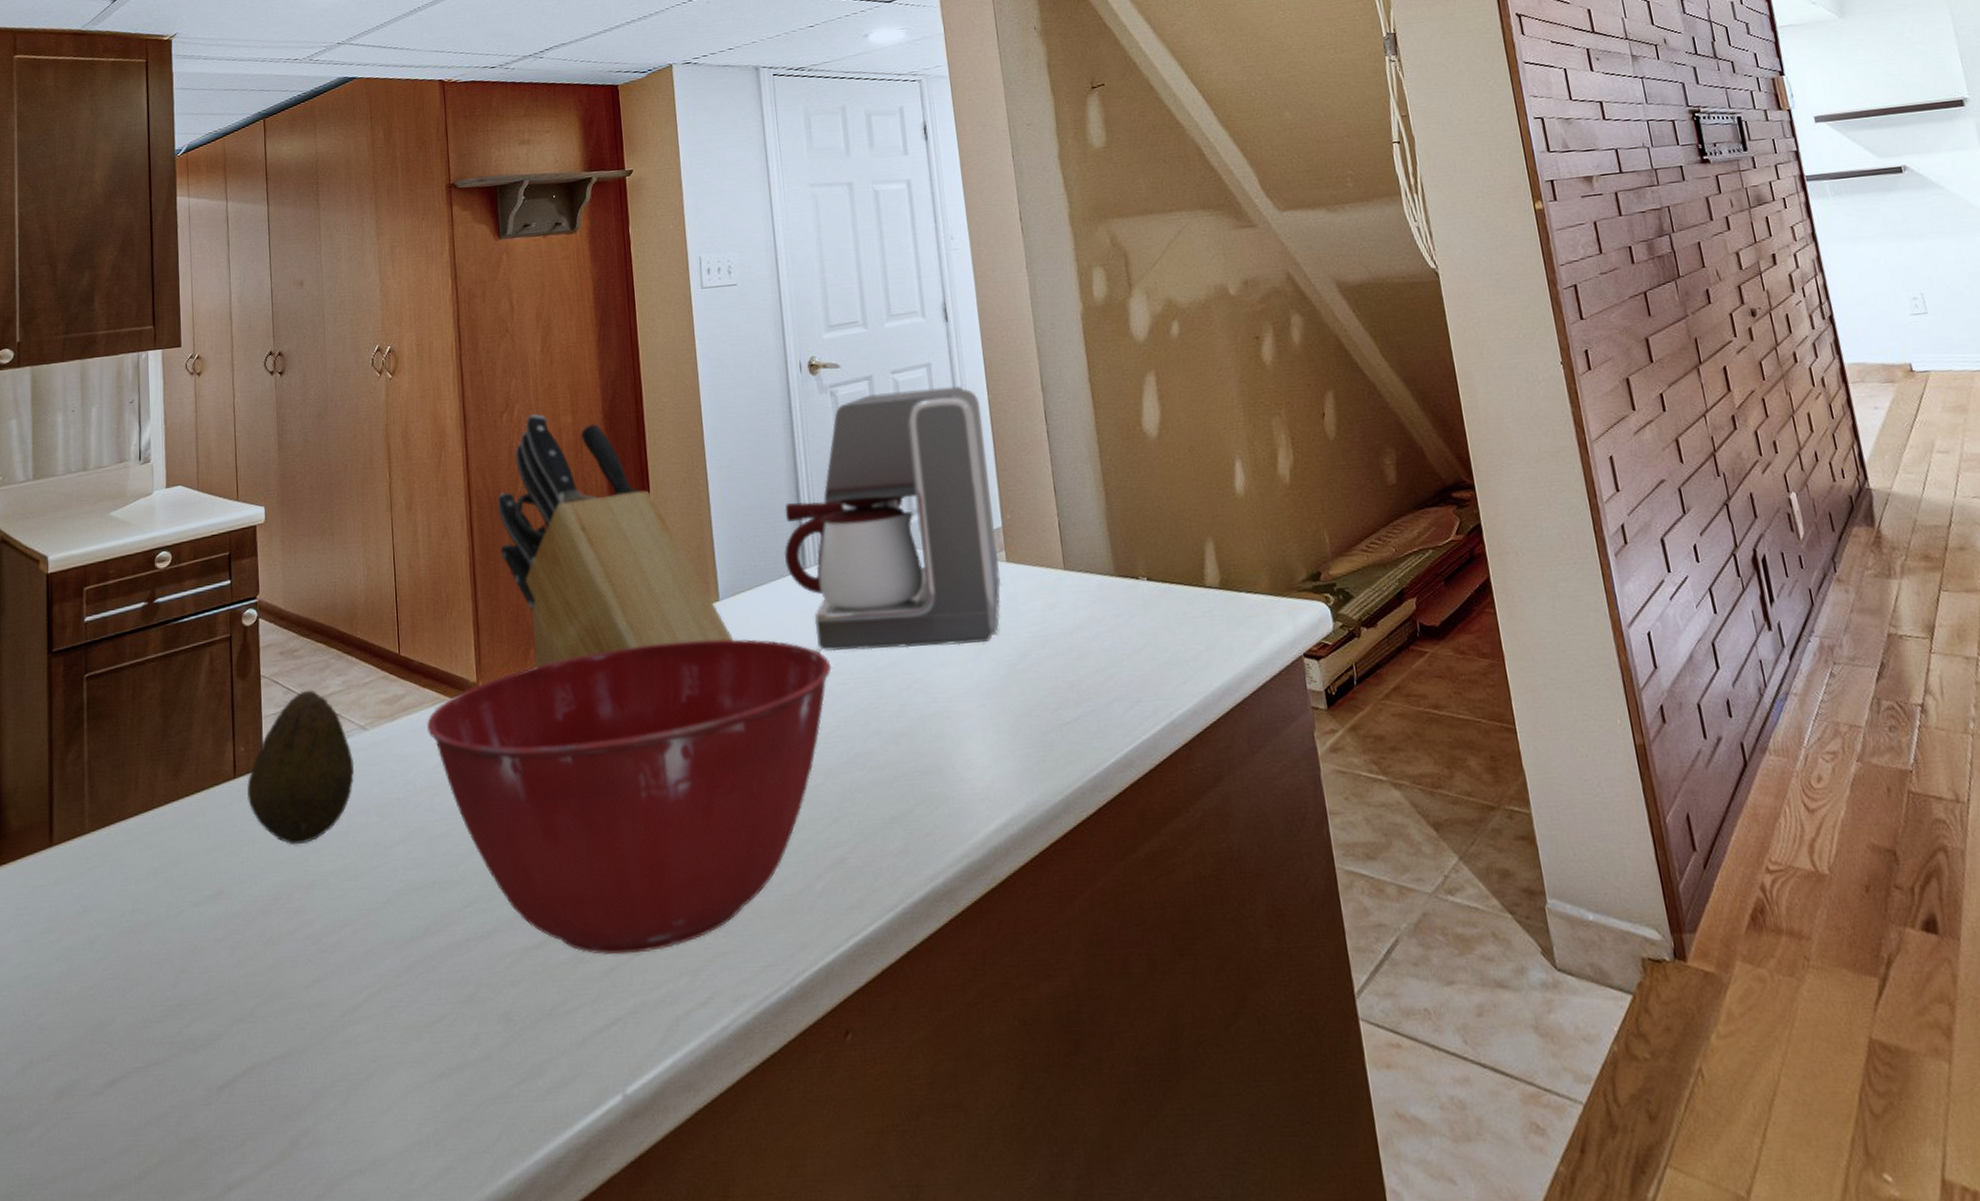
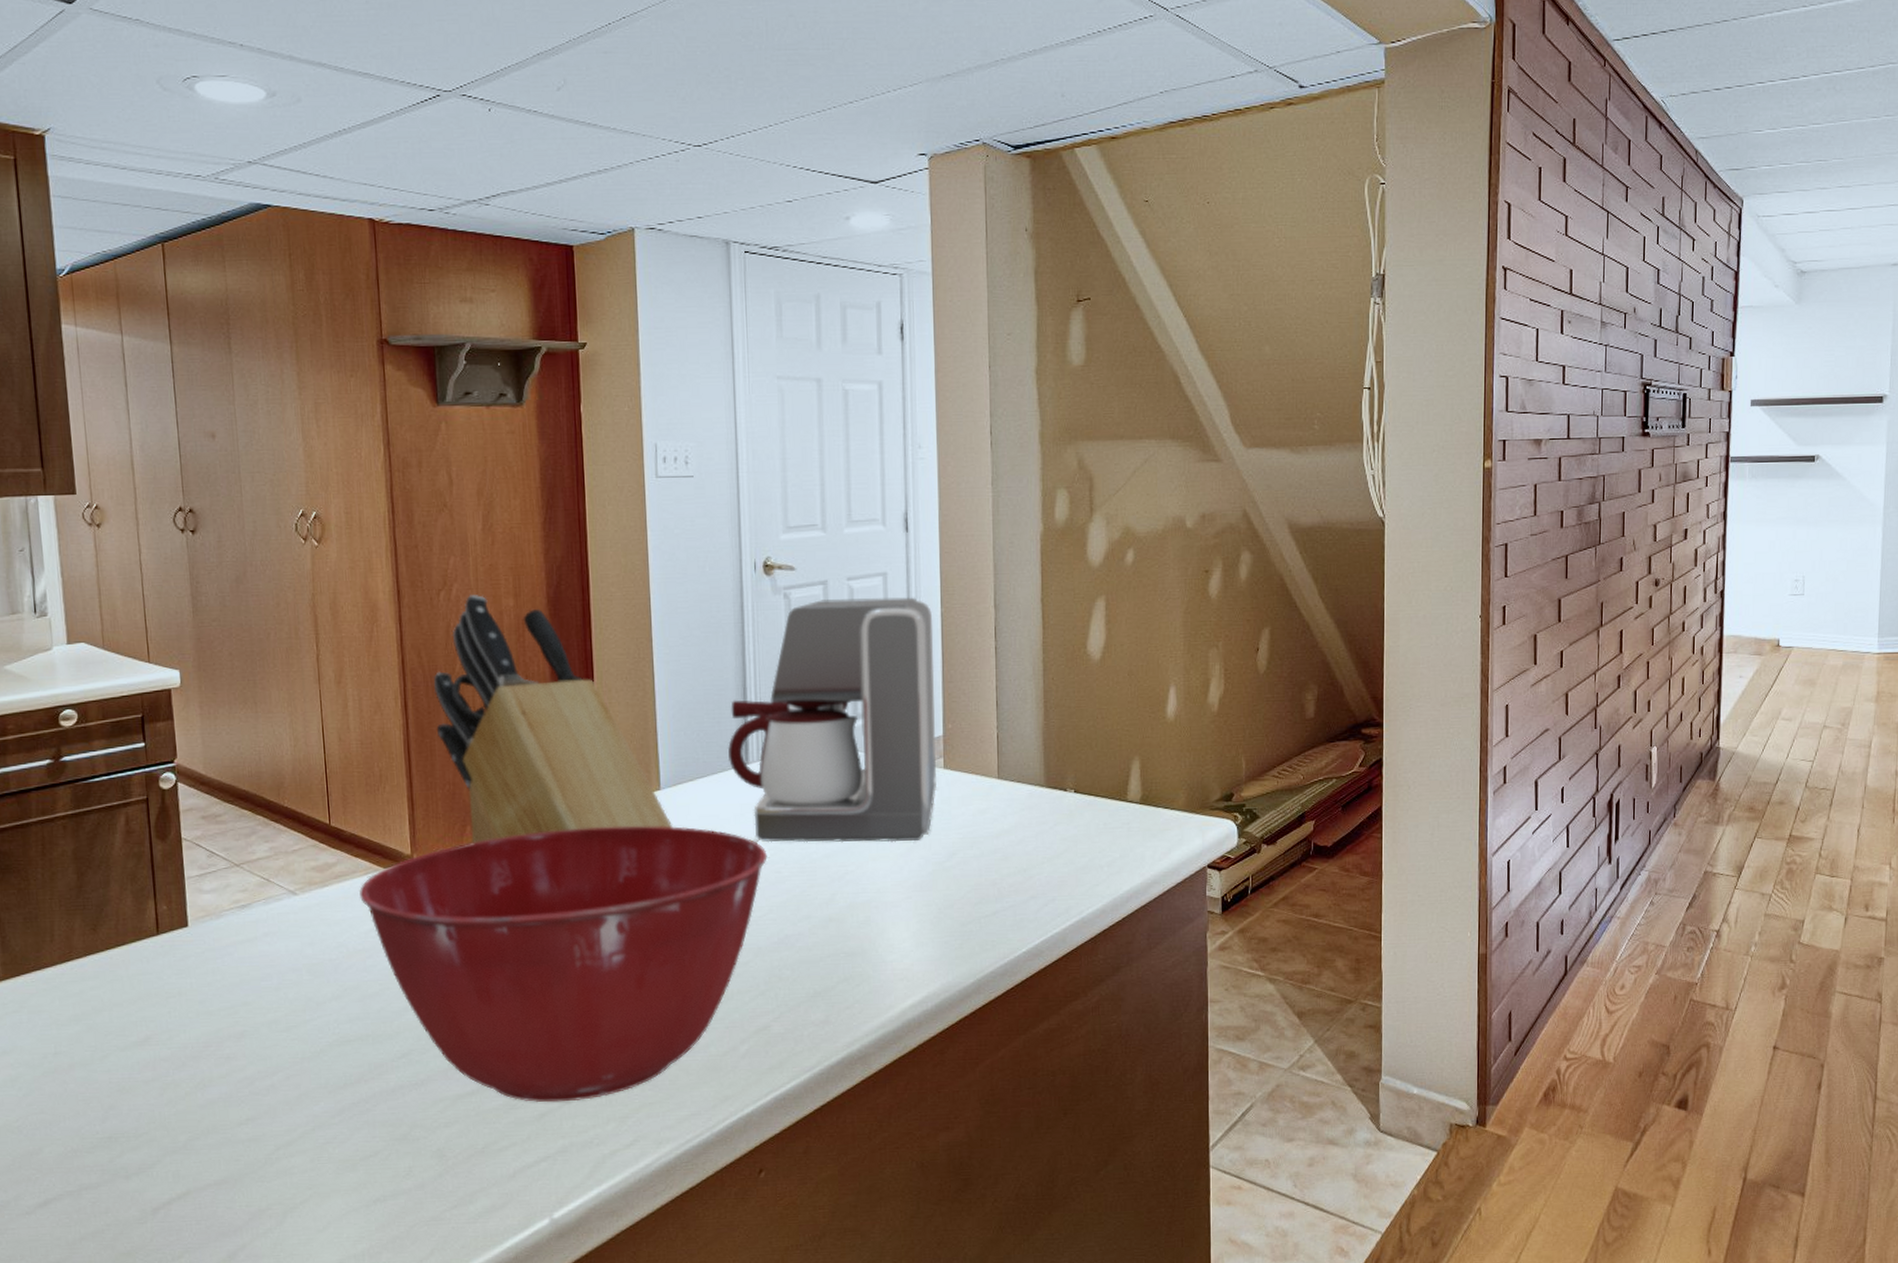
fruit: present [246,689,355,845] -> none [171,854,285,998]

